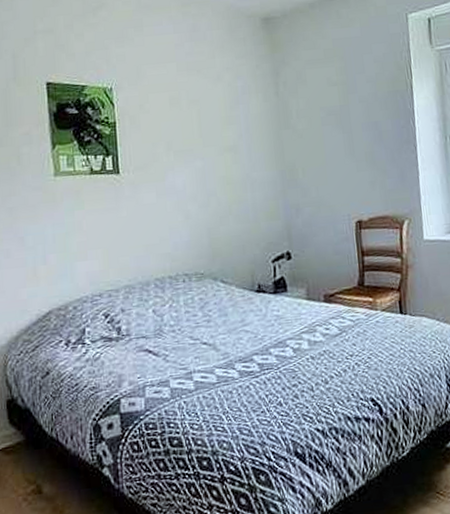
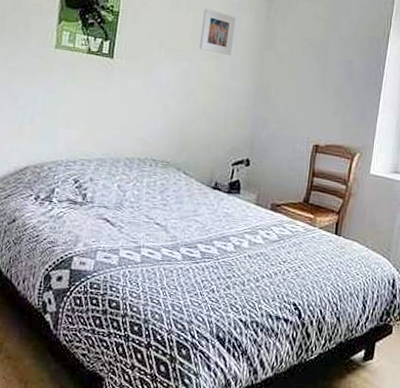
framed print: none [207,98,247,145] -> present [199,8,236,55]

